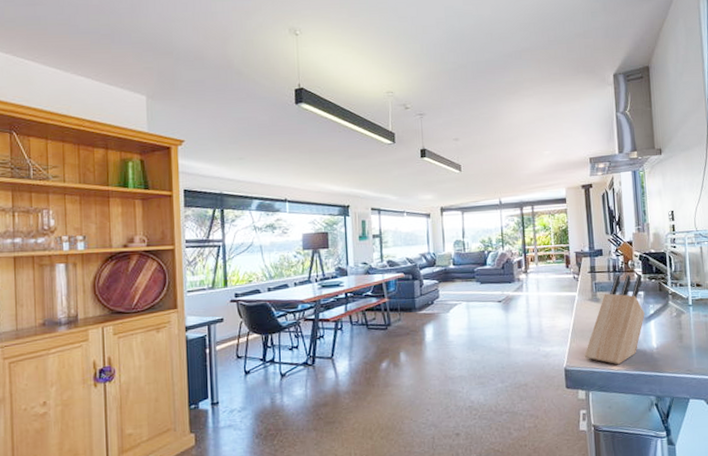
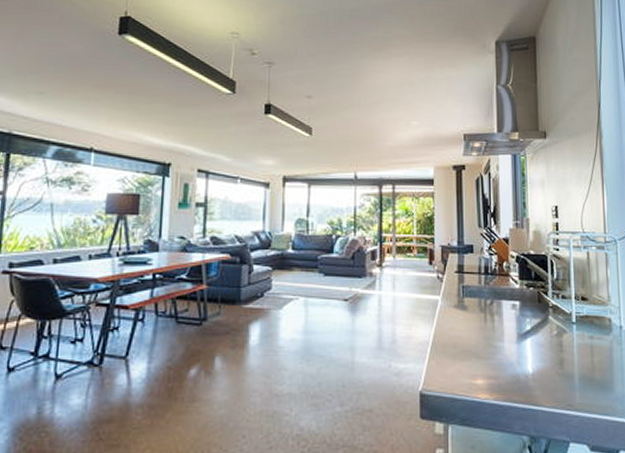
knife block: present [584,274,645,365] -> none [445,278,520,392]

